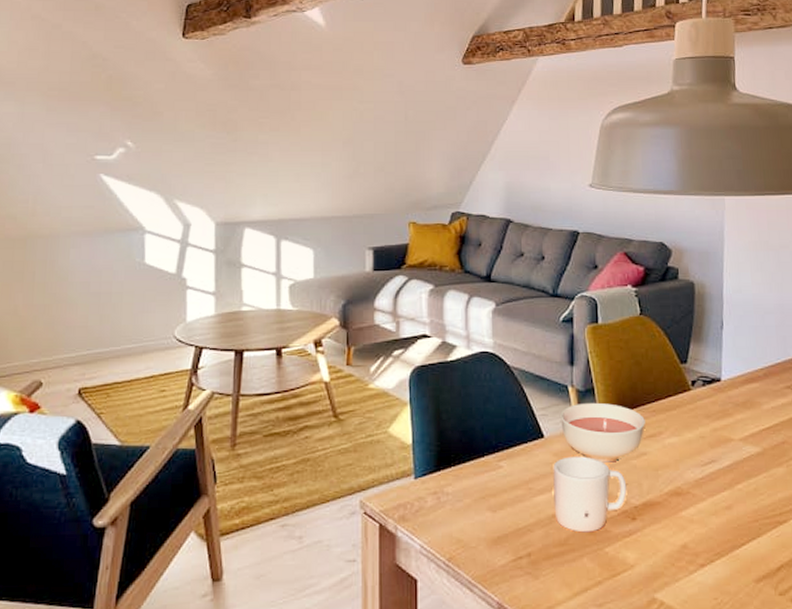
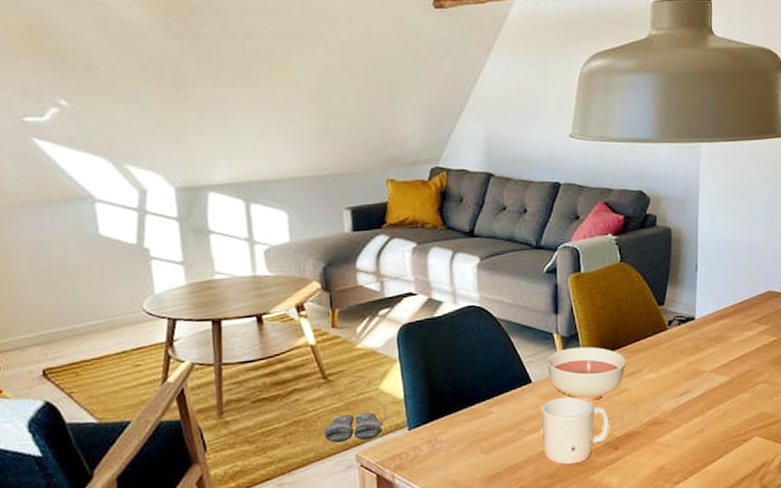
slippers: none [329,457,389,485] -> present [323,413,383,443]

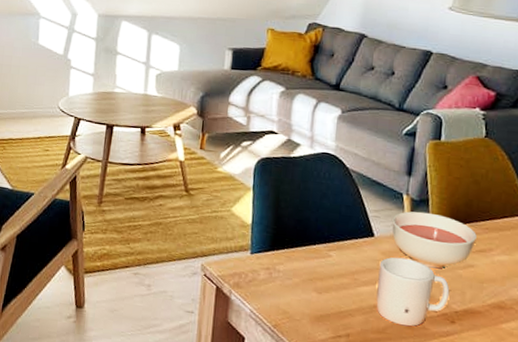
slippers: present [323,413,383,443] -> none [177,227,229,253]

